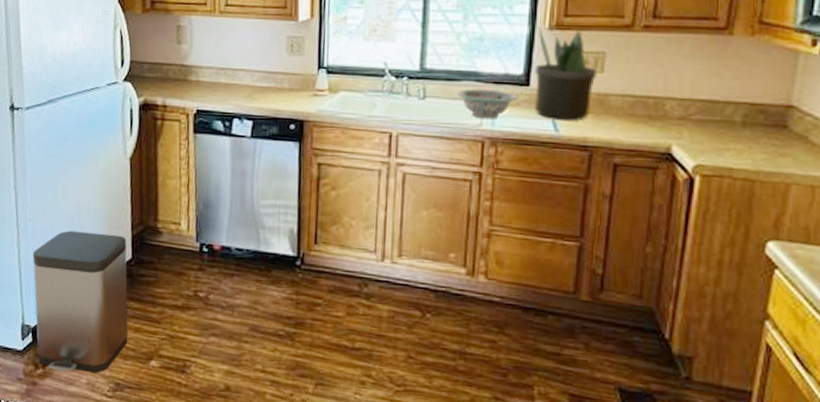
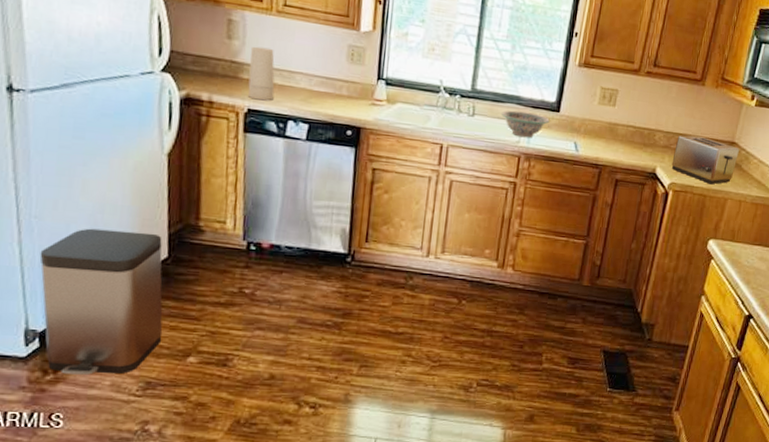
canister: none [196,48,220,101] -> present [248,46,275,101]
planter: present [533,26,597,120] -> none [561,62,611,143]
toaster: none [694,100,801,165] -> present [671,135,739,185]

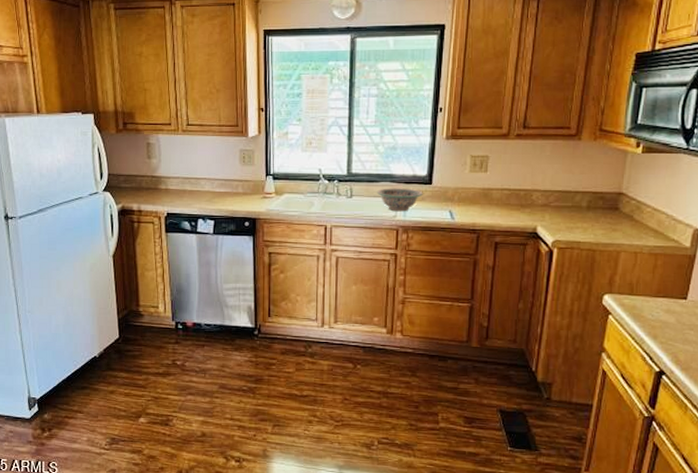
pedal bin: present [39,228,163,376] -> none [33,318,120,433]
canister: present [248,46,275,101] -> none [165,161,186,205]
toaster: present [671,135,739,185] -> none [553,190,628,238]

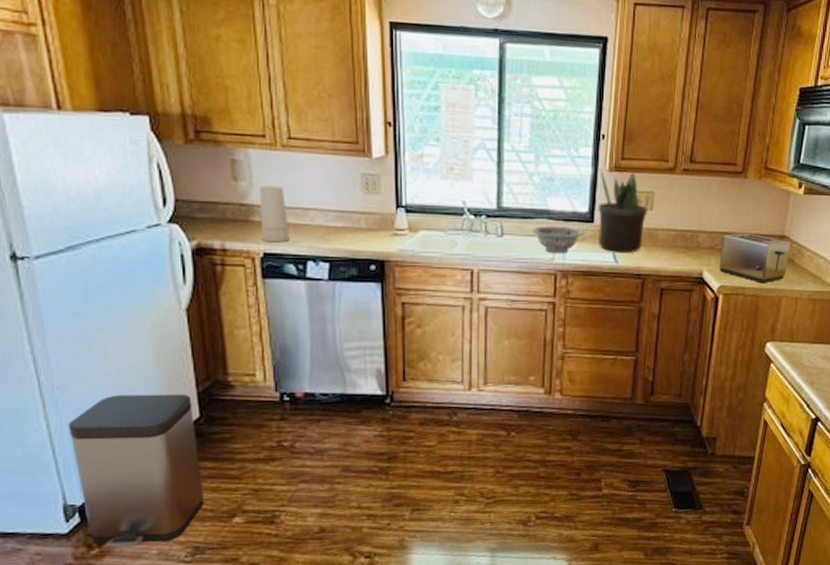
pedal bin: none [33,318,120,433] -> present [68,393,205,548]
canister: none [165,161,186,205] -> present [258,185,290,243]
planter: none [435,137,483,210] -> present [597,168,648,252]
toaster: none [553,190,628,238] -> present [719,232,790,284]

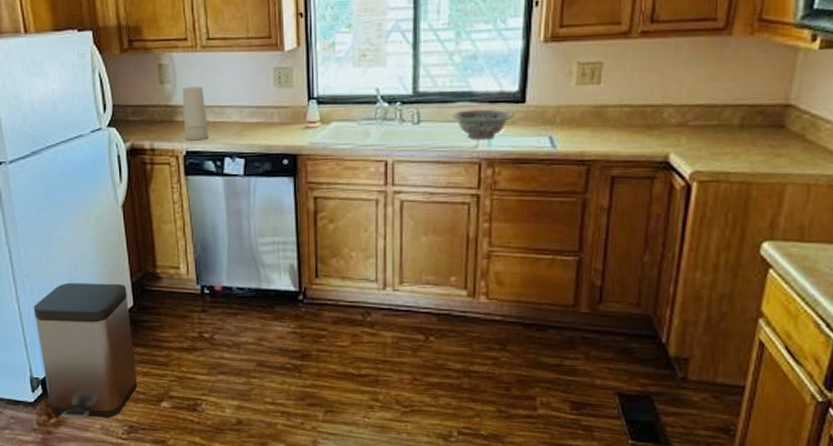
planter: present [597,168,648,252] -> none [530,39,594,135]
toaster: present [719,232,790,284] -> none [692,103,799,167]

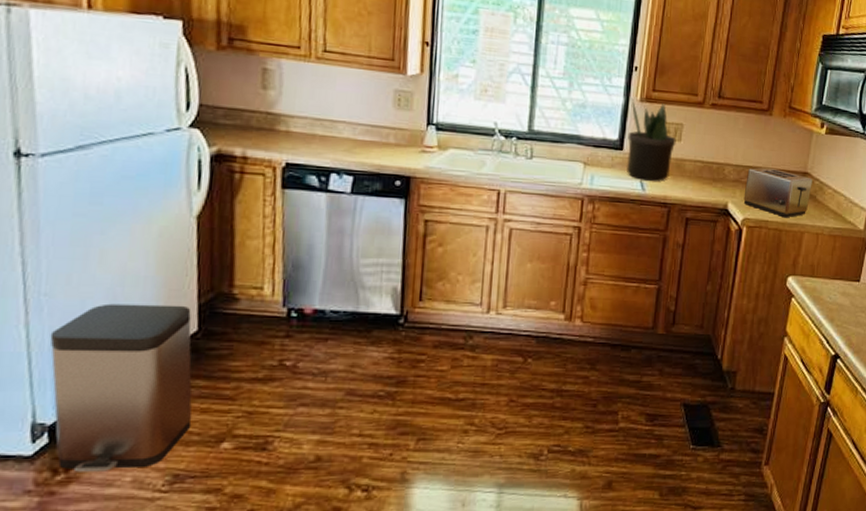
canister: present [181,86,209,141] -> none [285,96,316,153]
decorative bowl: present [451,109,514,140] -> none [560,150,613,179]
planter: none [530,39,594,135] -> present [626,98,676,181]
toaster: none [692,103,799,167] -> present [743,167,813,218]

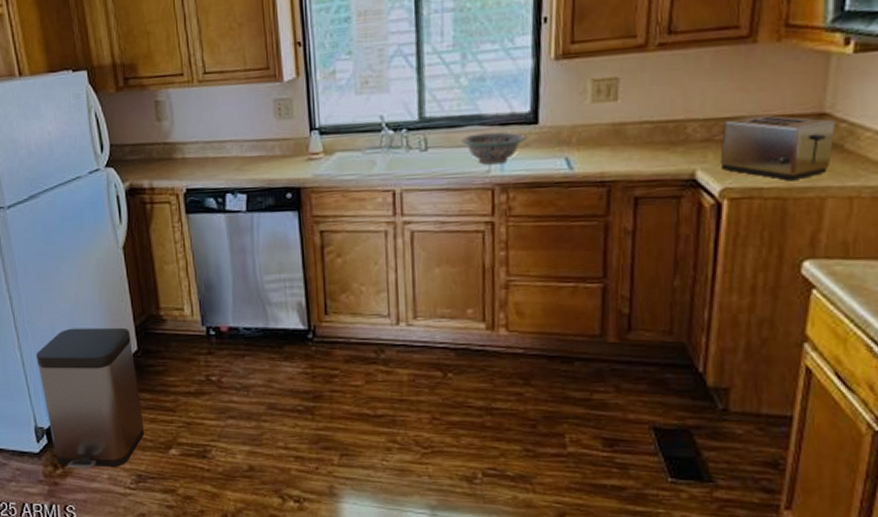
decorative bowl: none [560,150,613,179] -> present [460,131,526,165]
planter: present [626,98,676,181] -> none [543,56,611,157]

